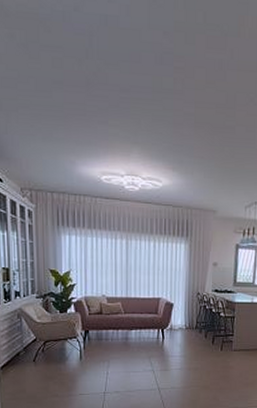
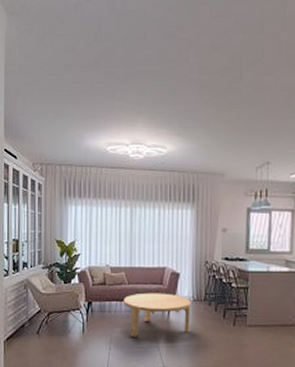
coffee table: none [120,321,184,363] -> present [124,293,191,337]

